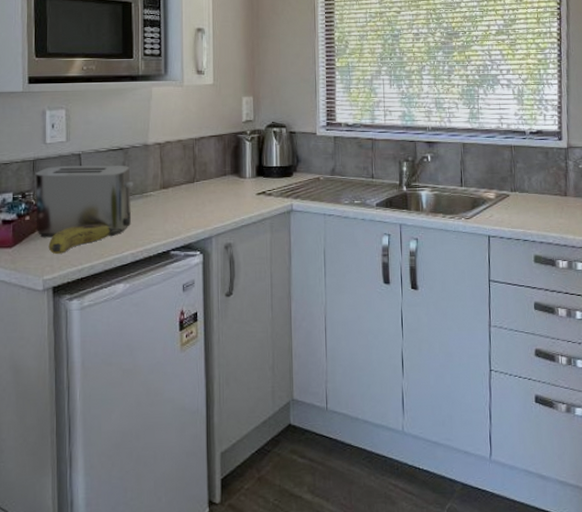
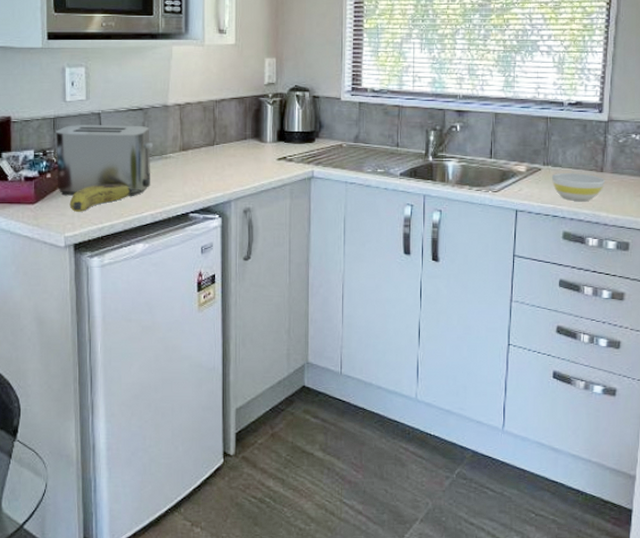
bowl: none [519,198,570,225] -> present [551,173,606,201]

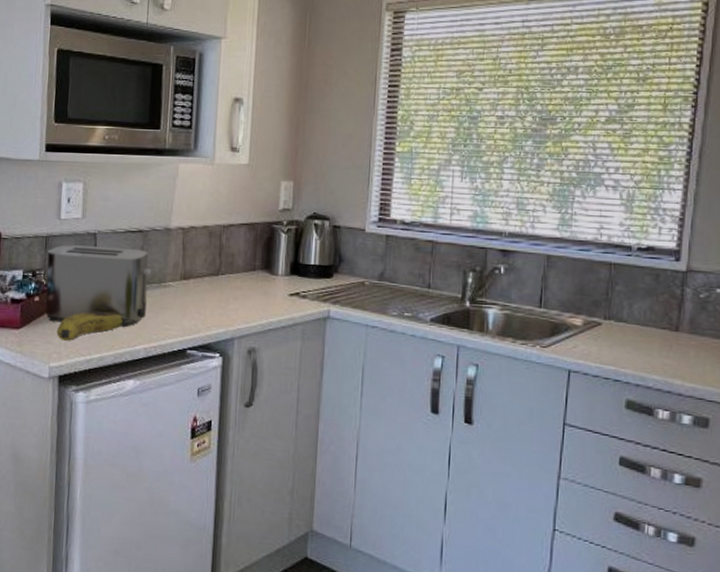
bowl: present [551,173,606,201] -> none [613,329,682,365]

